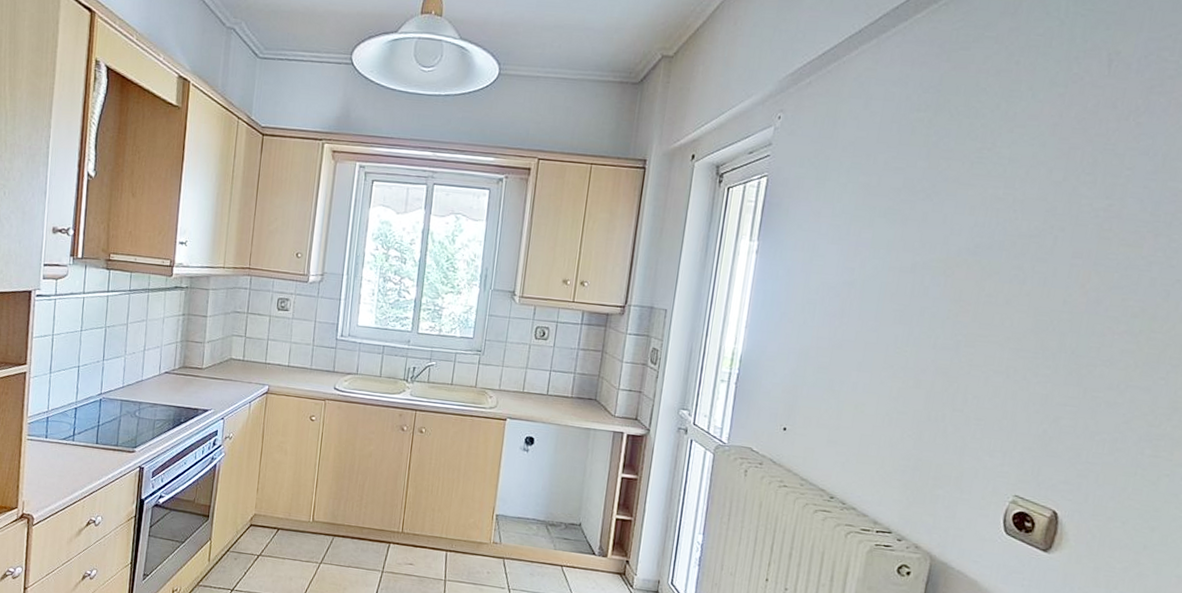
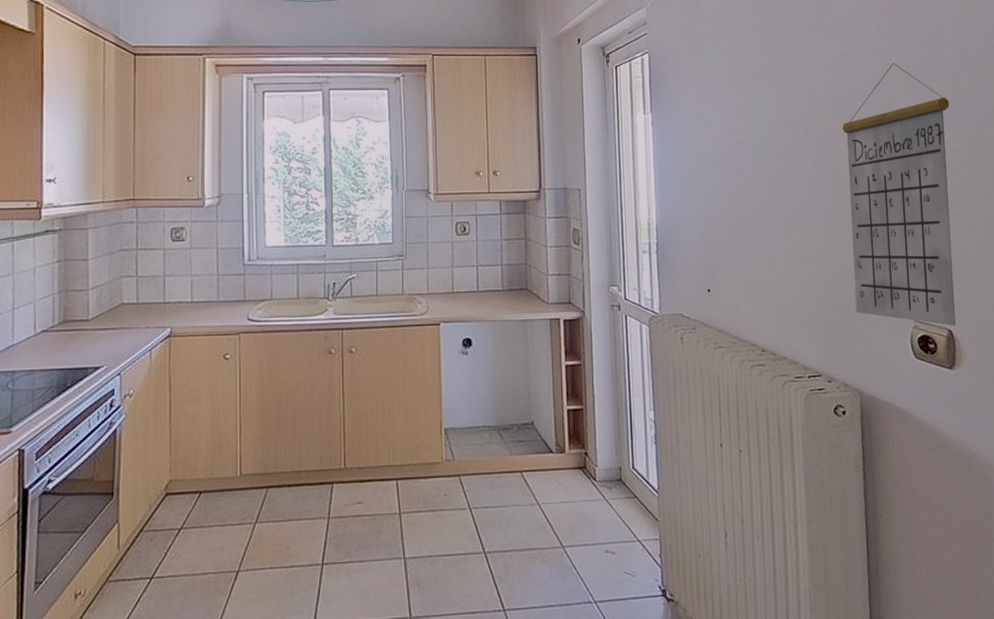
calendar: none [946,213,1121,508] -> present [842,63,956,326]

